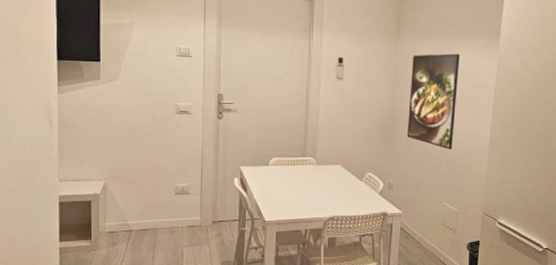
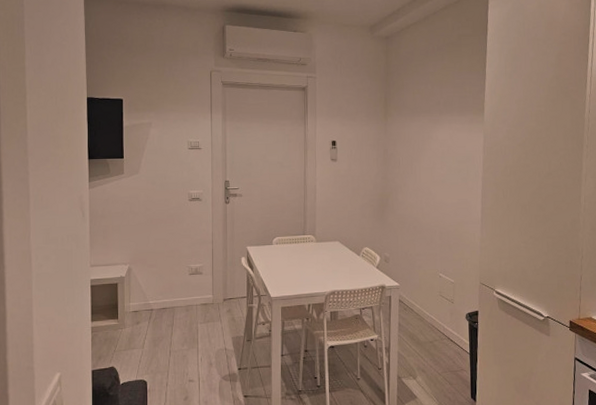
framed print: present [406,53,460,150] -> none [399,130,447,222]

